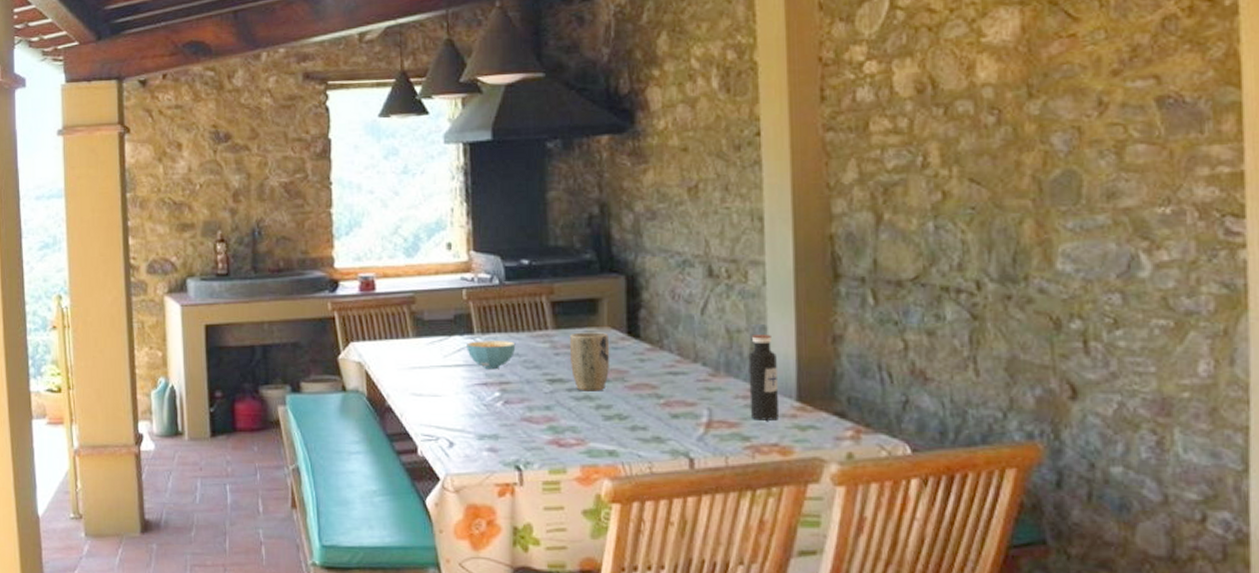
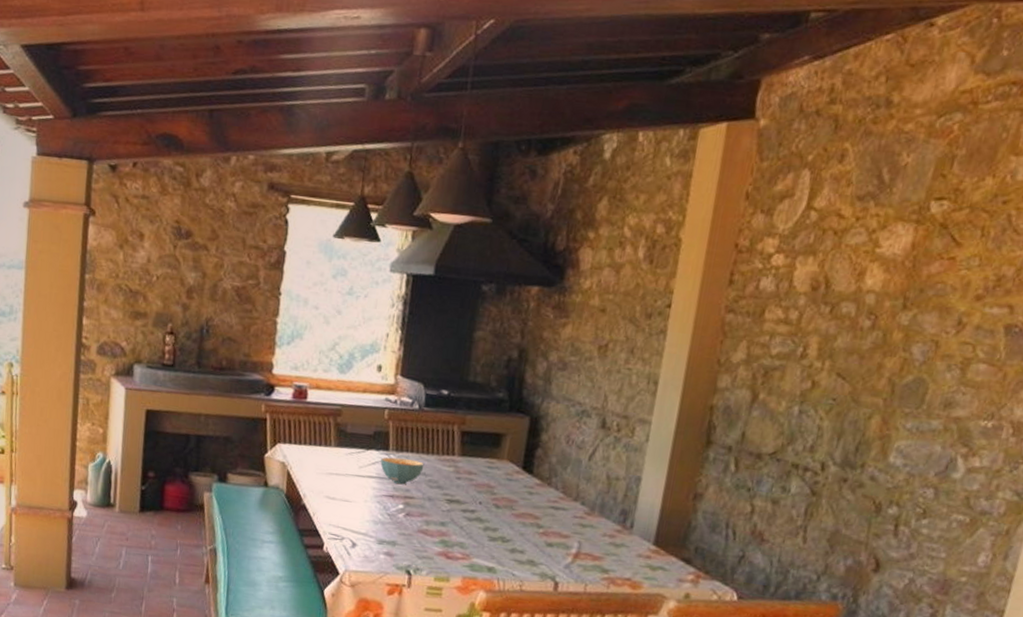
plant pot: present [569,332,610,391] -> none [468,461,507,515]
water bottle: present [748,335,780,421] -> none [612,483,645,559]

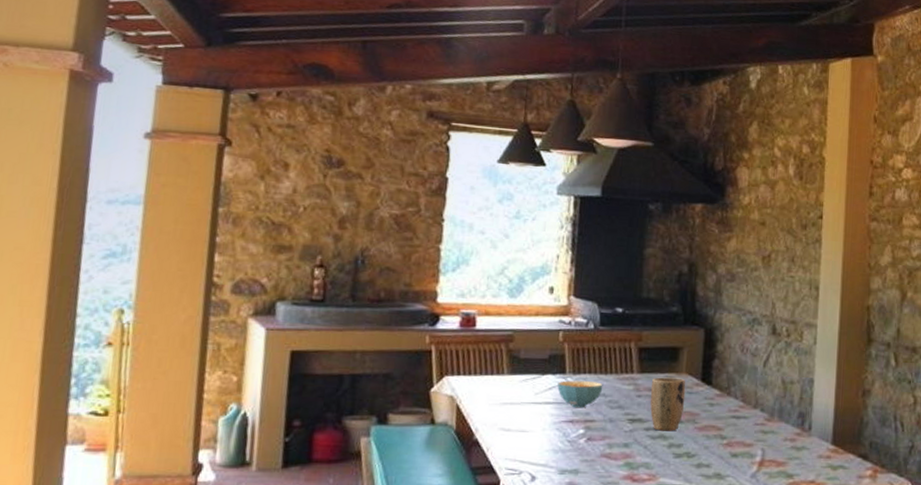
plant pot: none [468,461,507,515] -> present [650,377,686,431]

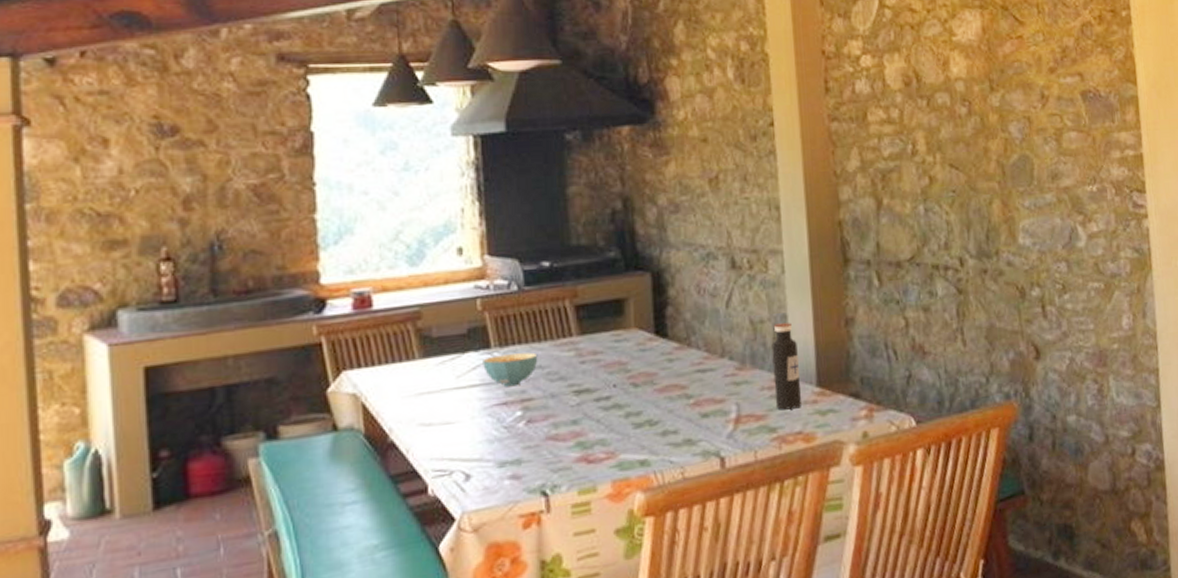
plant pot: present [650,377,686,431] -> none [595,334,639,400]
water bottle: none [795,386,819,461] -> present [771,322,803,410]

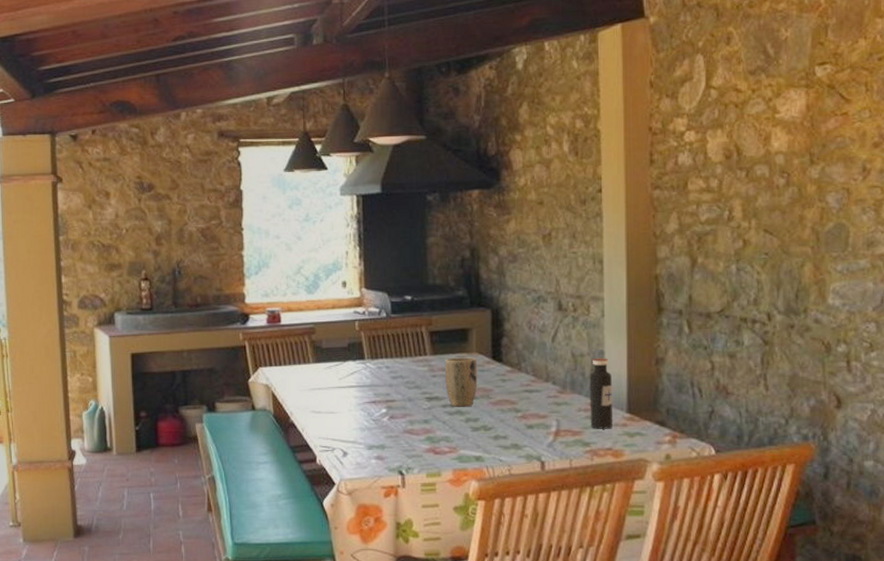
cereal bowl: present [483,352,538,386] -> none [358,365,400,389]
plant pot: none [595,334,639,400] -> present [444,357,478,407]

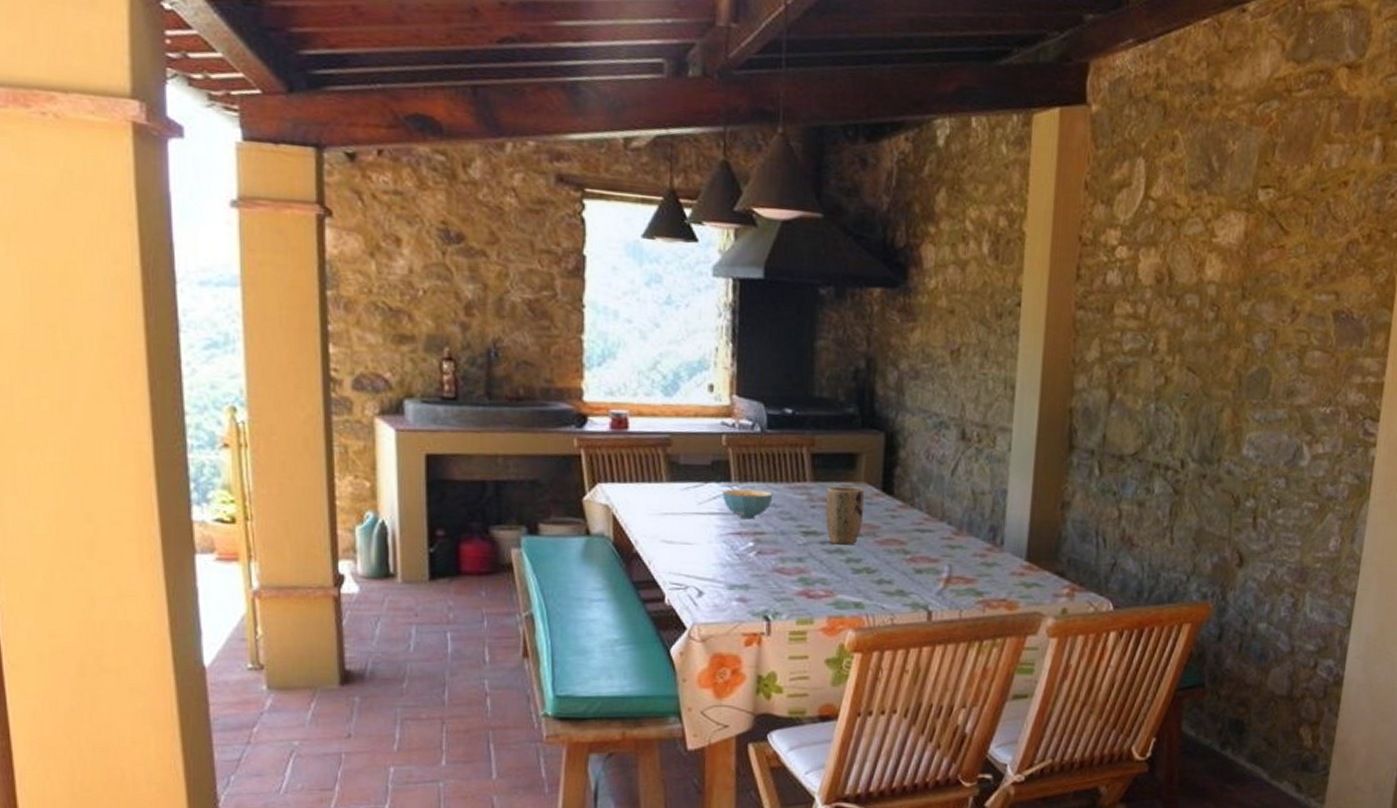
cereal bowl: none [358,365,400,389] -> present [723,489,773,518]
water bottle: present [589,358,614,429] -> none [985,497,1013,578]

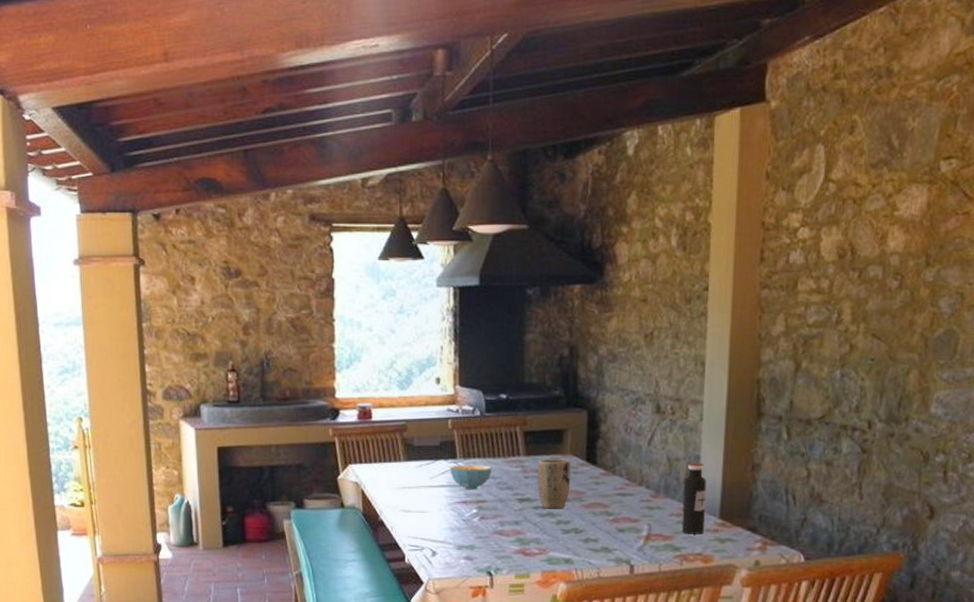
water bottle: none [985,497,1013,578] -> present [681,463,706,534]

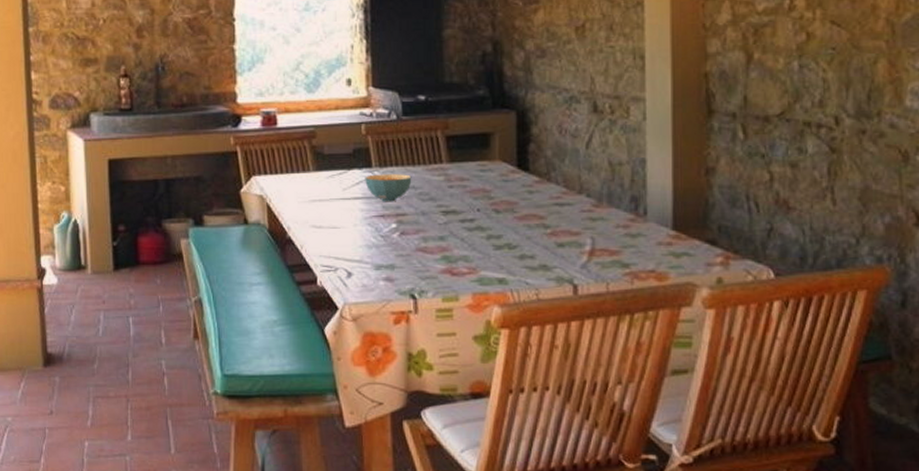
plant pot: present [537,459,571,509] -> none [462,165,501,222]
water bottle: present [681,463,706,534] -> none [629,167,657,248]

